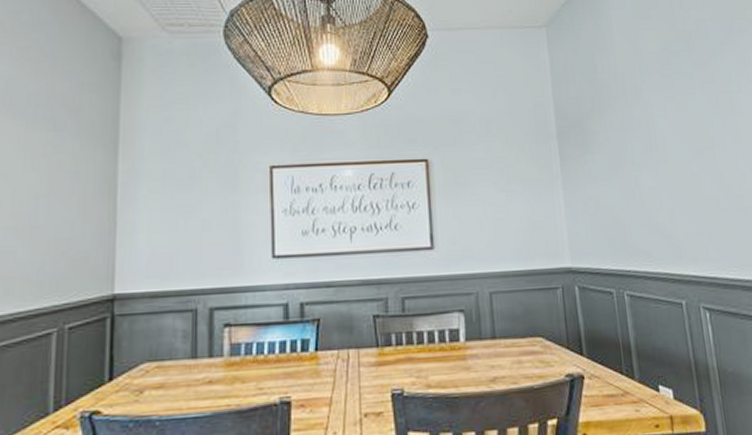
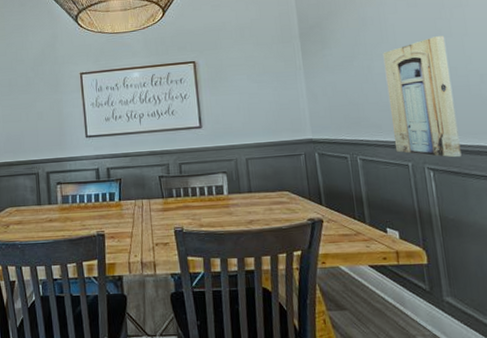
wall art: none [651,147,739,295] -> present [383,36,462,158]

